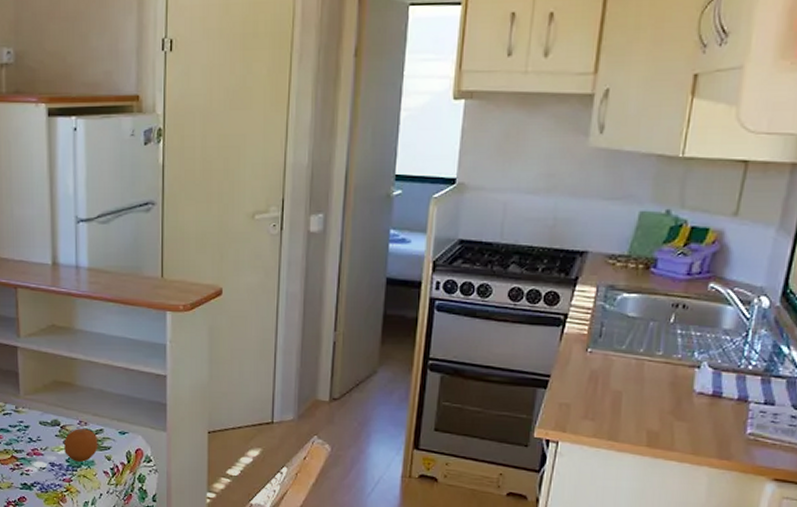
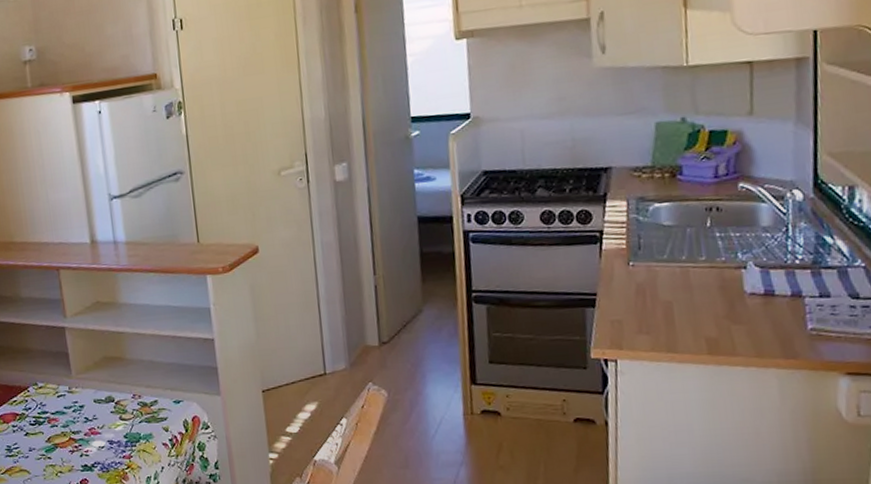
fruit: present [64,428,98,462] -> none [120,402,155,437]

